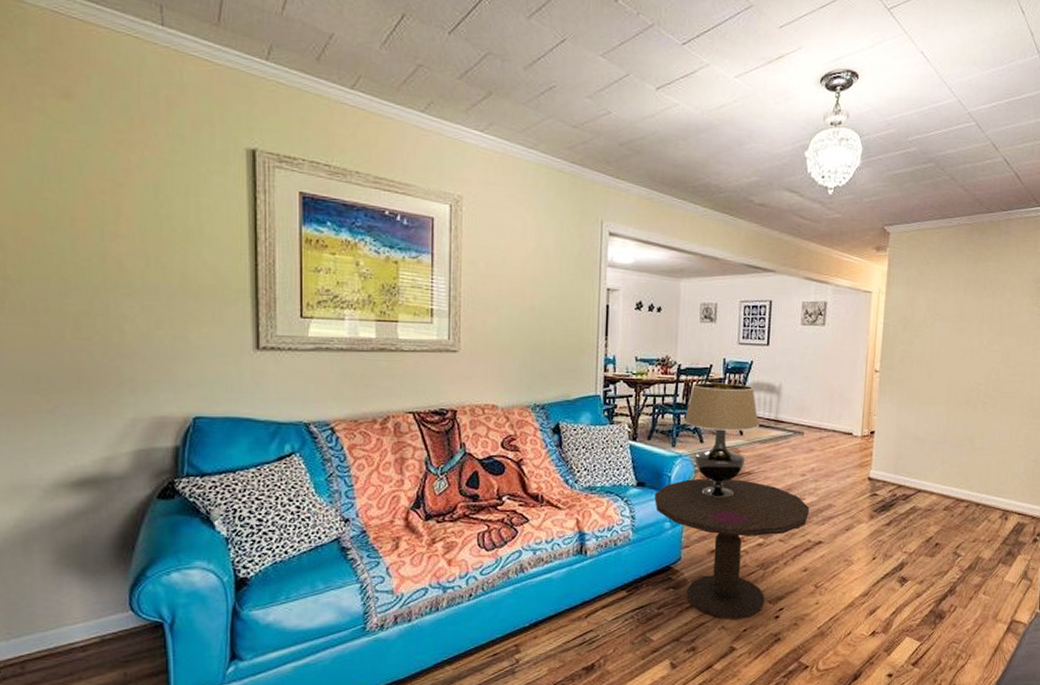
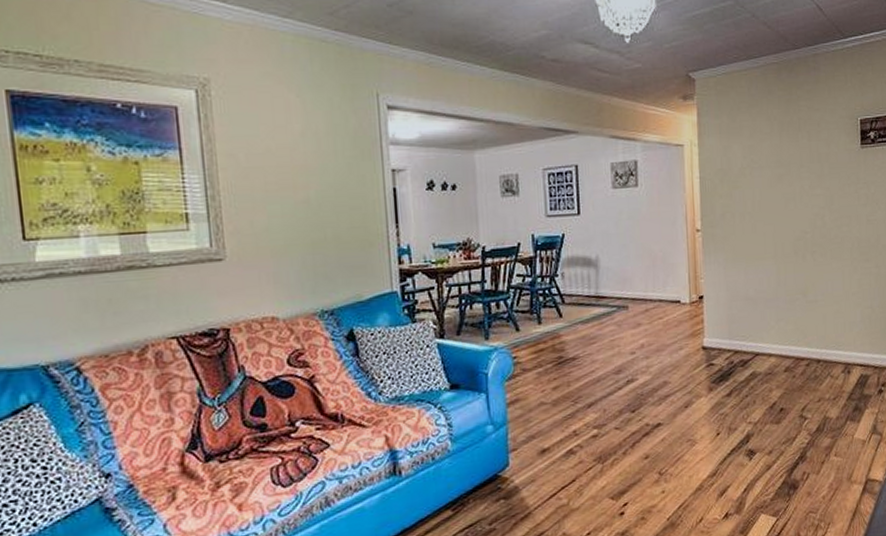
side table: present [654,478,809,620] -> none [472,366,644,525]
table lamp: present [684,382,759,498] -> none [496,261,579,391]

